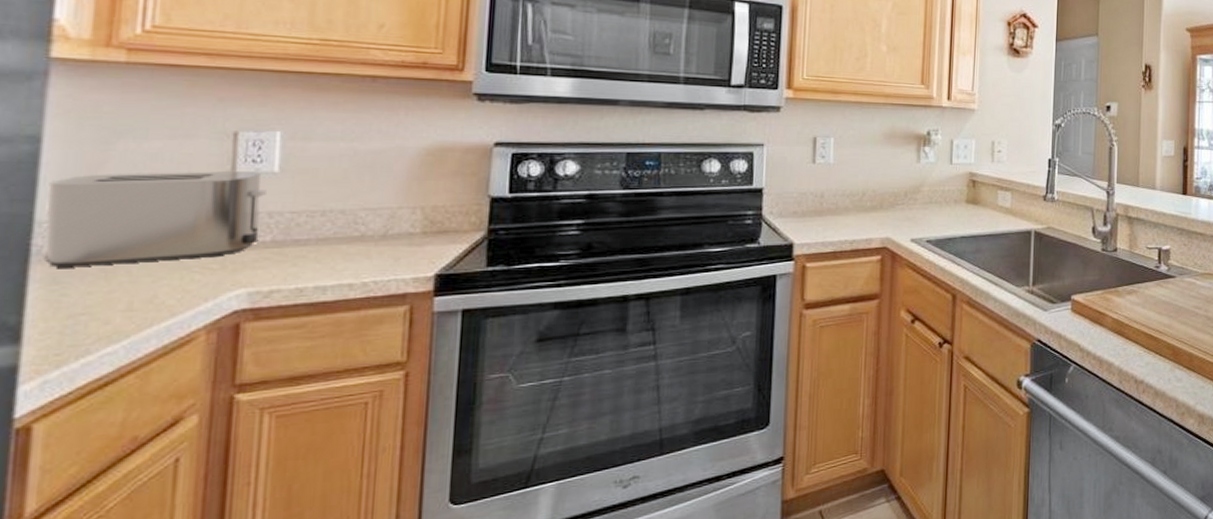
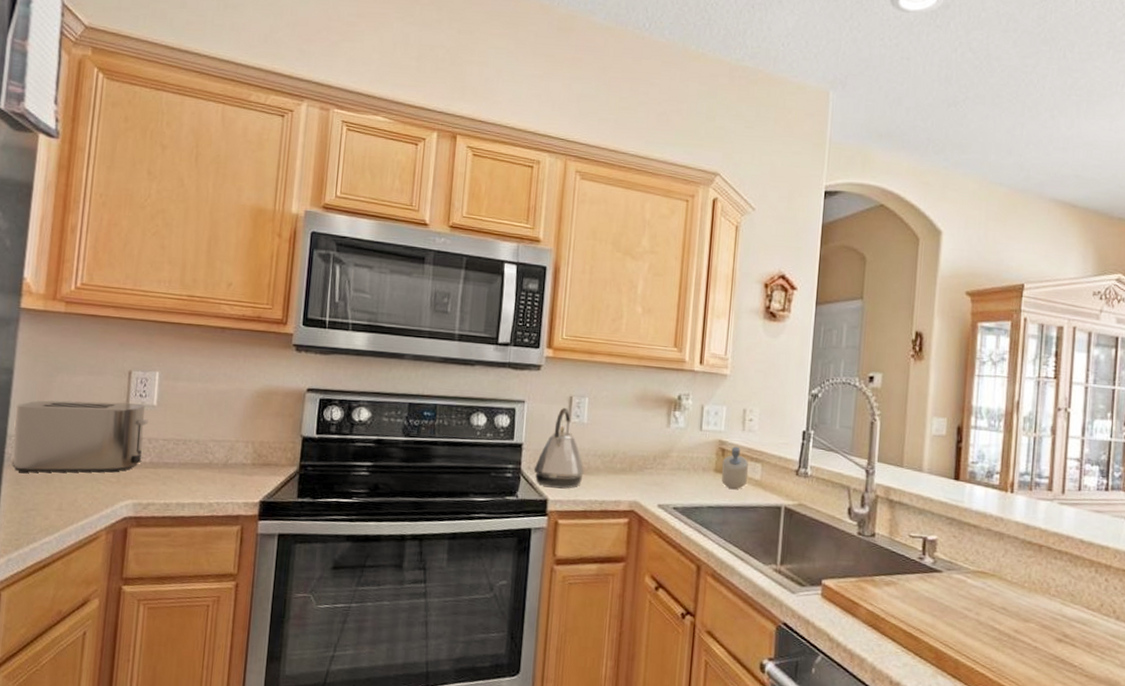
kettle: none [776,148,833,231] -> present [533,407,585,489]
soap dispenser: none [973,177,999,218] -> present [721,446,748,489]

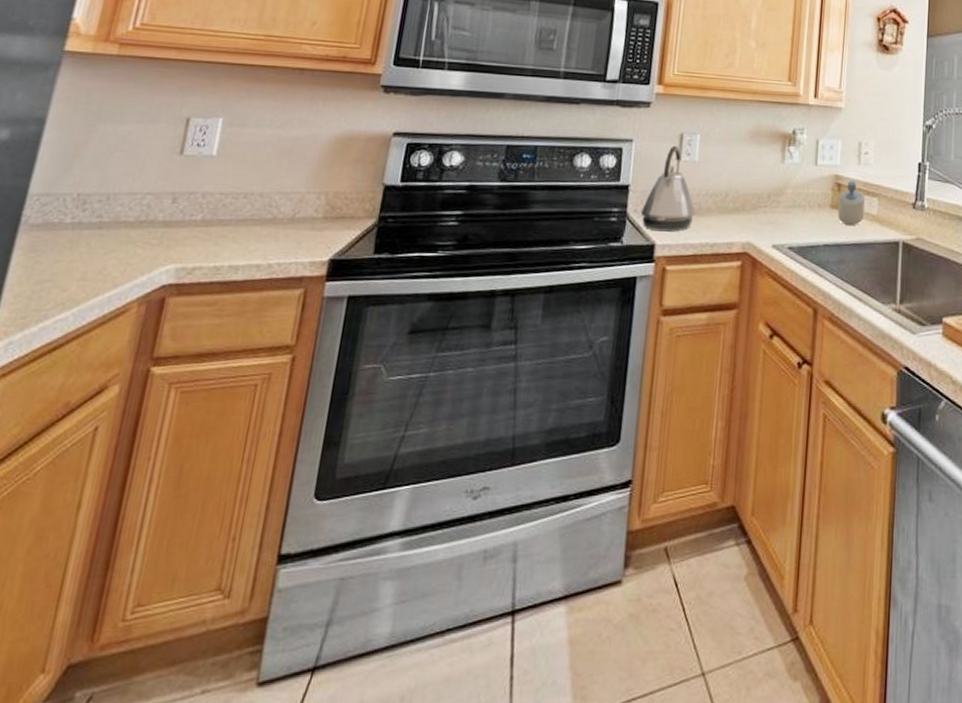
toaster: present [12,400,148,474] -> none [29,153,204,239]

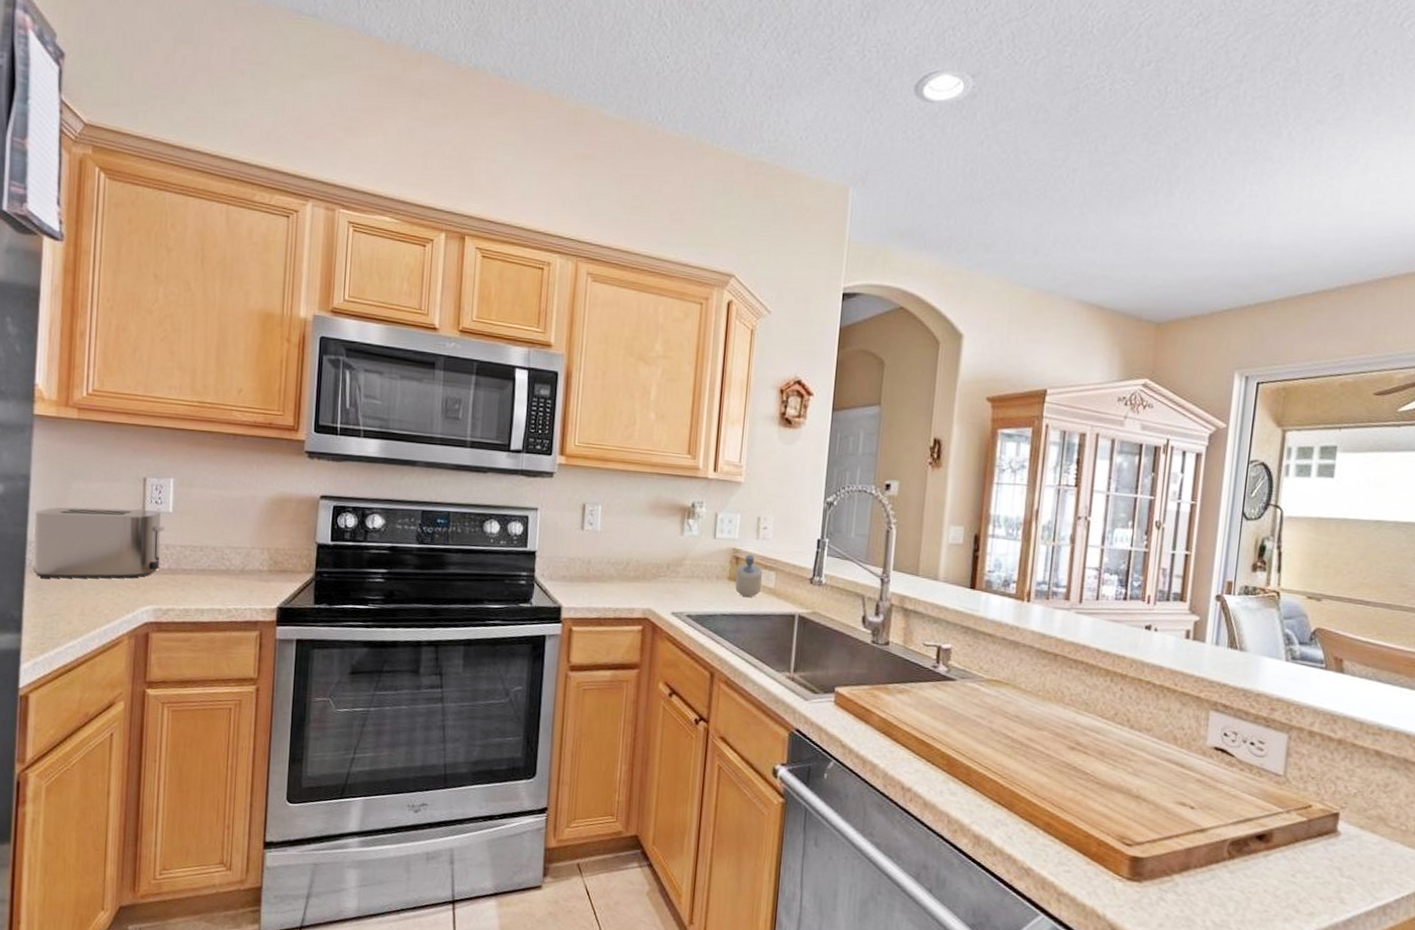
toaster: none [29,153,204,239] -> present [34,507,165,579]
kettle: present [640,145,696,232] -> none [547,515,599,596]

